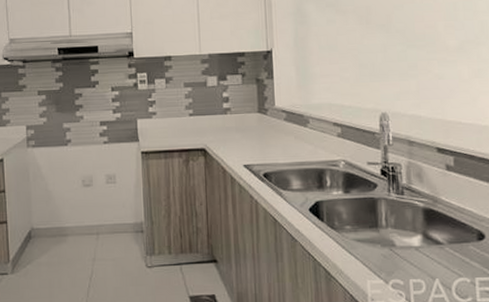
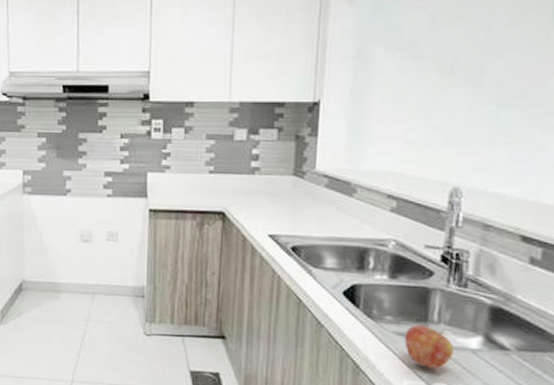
apple: none [362,230,402,267] -> present [404,324,454,369]

